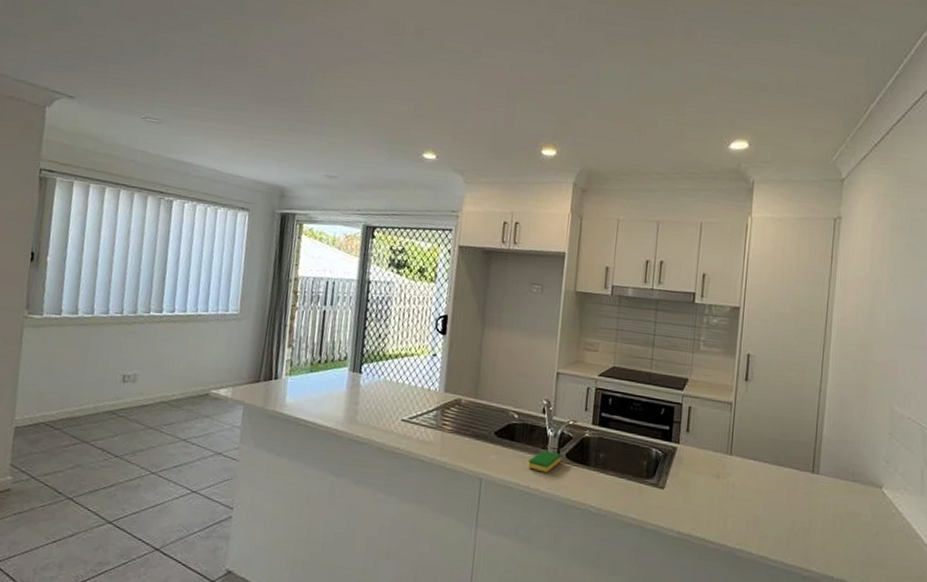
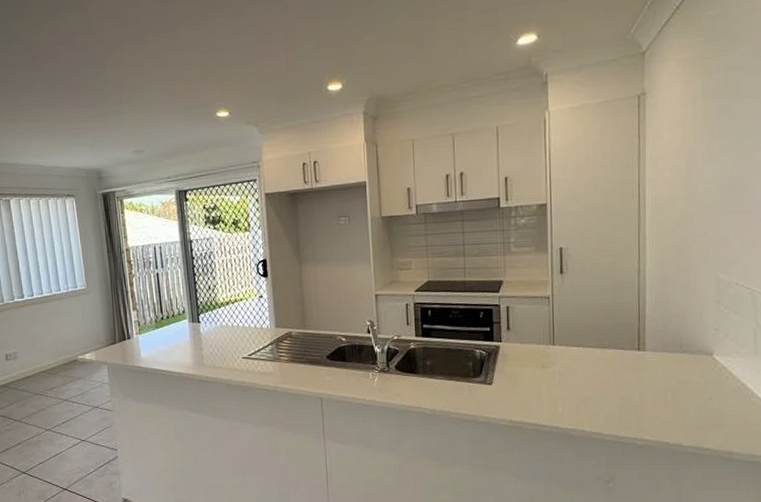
dish sponge: present [528,450,562,473] -> none [361,366,392,385]

